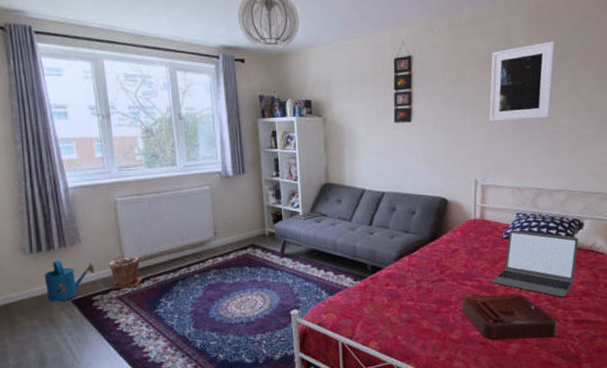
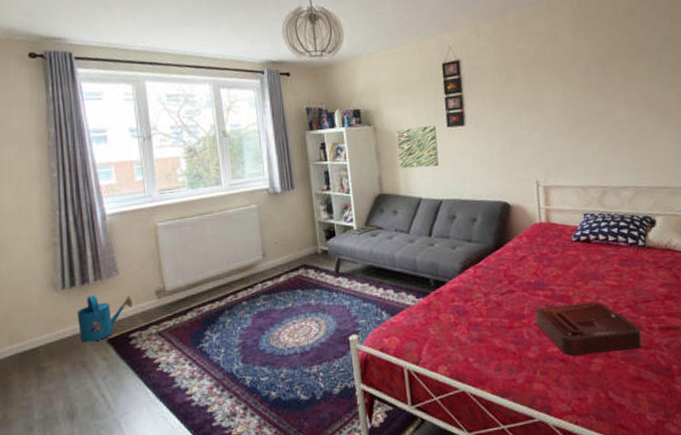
plant pot: present [108,256,142,289] -> none [148,285,185,324]
wall art: none [345,120,384,161] -> present [396,125,439,169]
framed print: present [489,41,555,122] -> none [540,38,607,121]
laptop: present [491,229,579,298] -> none [565,231,654,303]

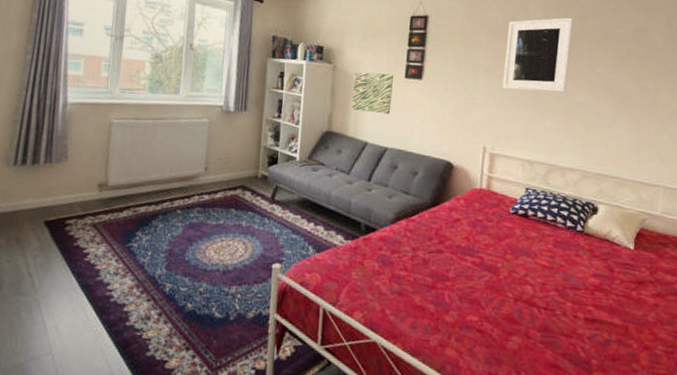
watering can: present [77,295,133,343] -> none [20,176,76,221]
decorative tray: present [535,301,643,356] -> none [459,273,565,335]
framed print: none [540,38,607,121] -> present [503,17,574,93]

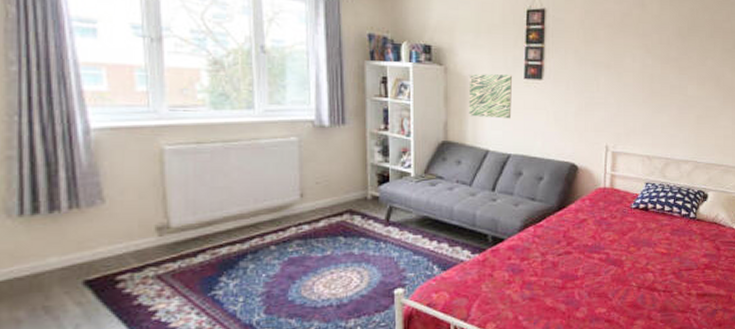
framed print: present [503,17,574,93] -> none [622,11,686,88]

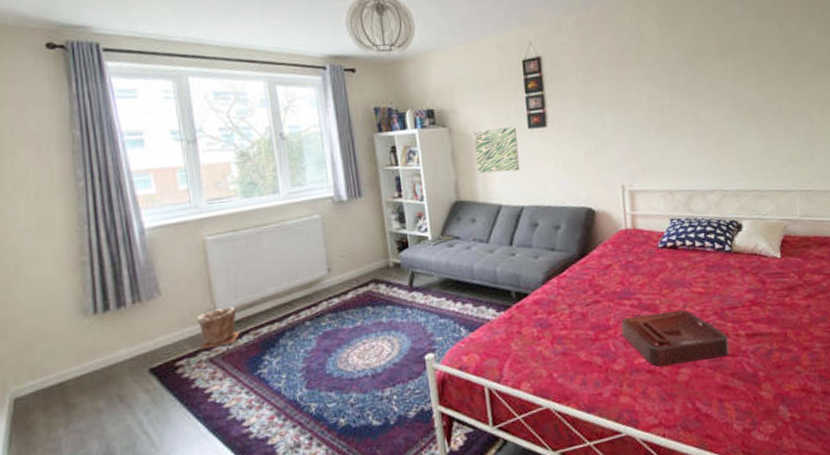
plant pot: none [145,222,195,265] -> present [196,306,240,350]
decorative tray: none [587,267,681,317] -> present [621,309,729,367]

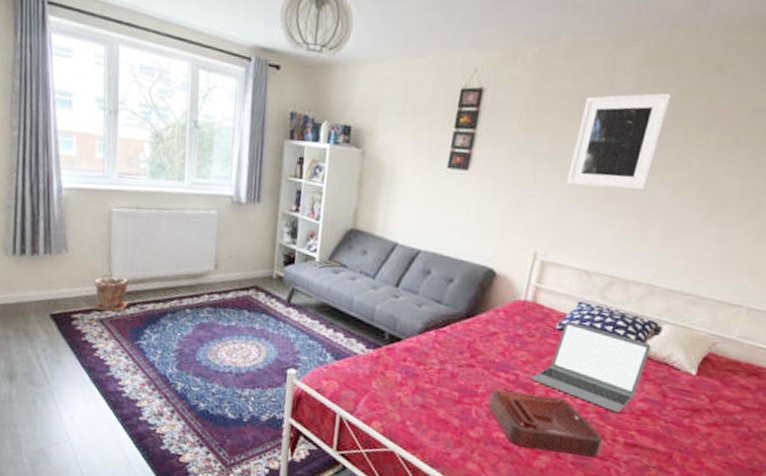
wall art: present [474,127,520,174] -> none [381,159,434,212]
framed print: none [625,34,693,122] -> present [567,93,673,191]
laptop: none [651,237,741,310] -> present [531,320,652,413]

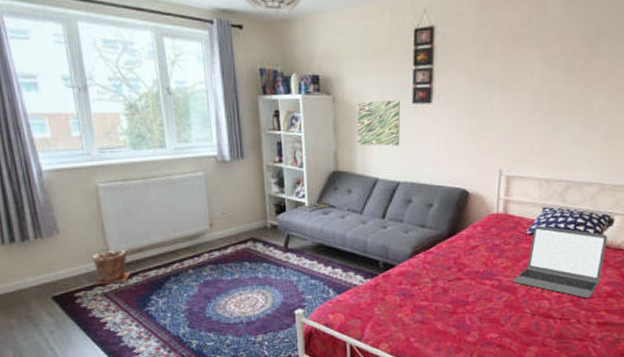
wall art: none [381,159,434,212] -> present [357,100,400,146]
decorative tray: present [487,389,604,458] -> none [479,294,579,342]
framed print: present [567,93,673,191] -> none [518,13,596,105]

